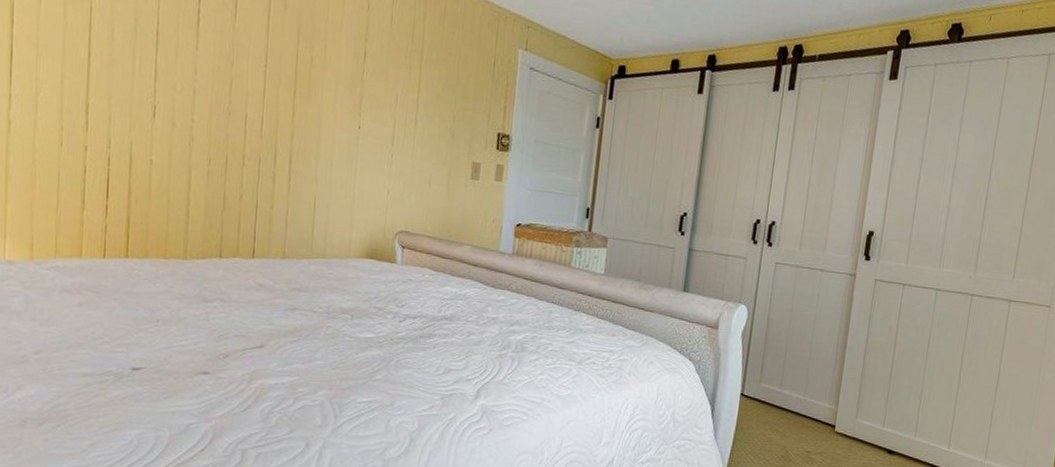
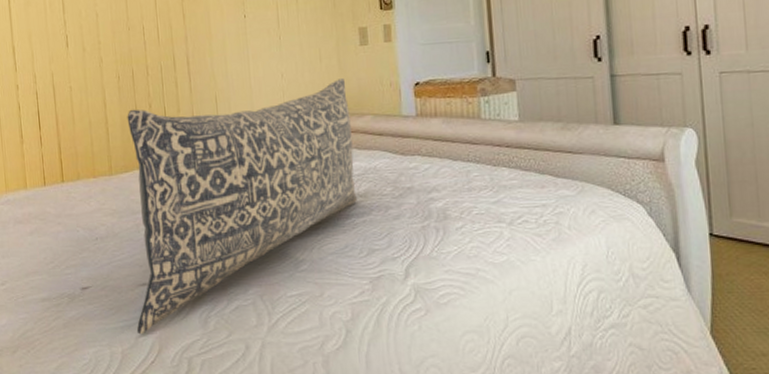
pillow: none [189,196,451,422] -> present [127,79,357,335]

